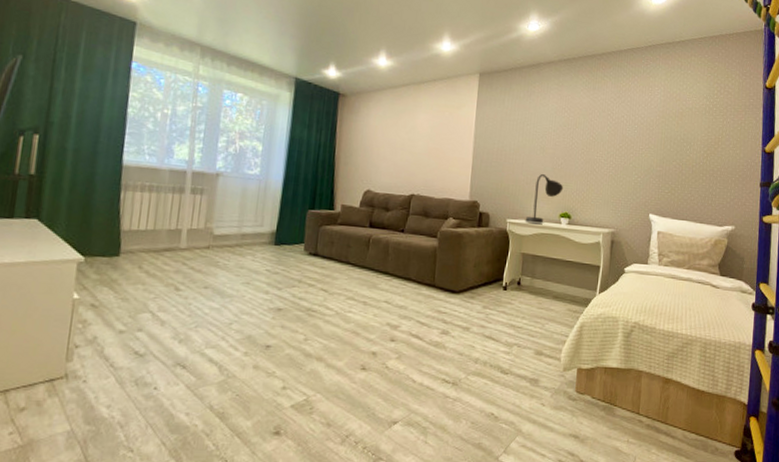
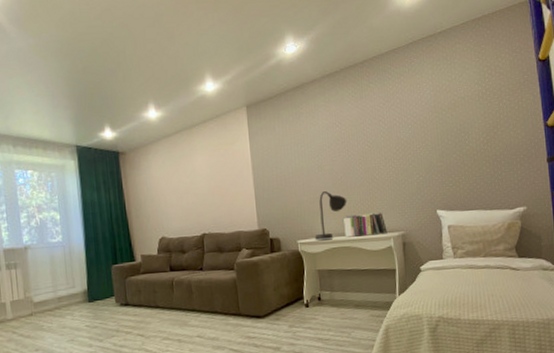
books: none [555,203,598,229] -> present [344,213,387,237]

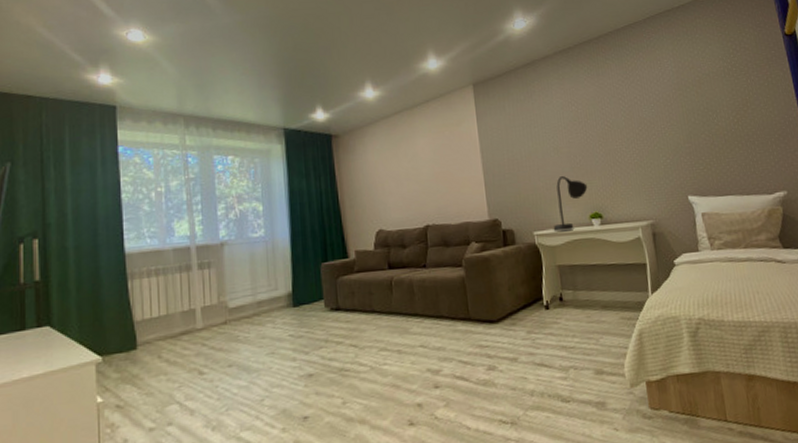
books: present [344,213,387,237] -> none [585,199,635,228]

